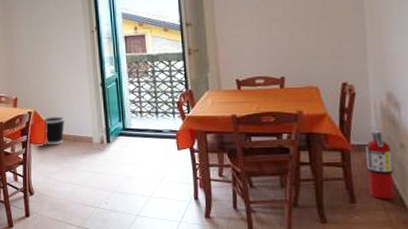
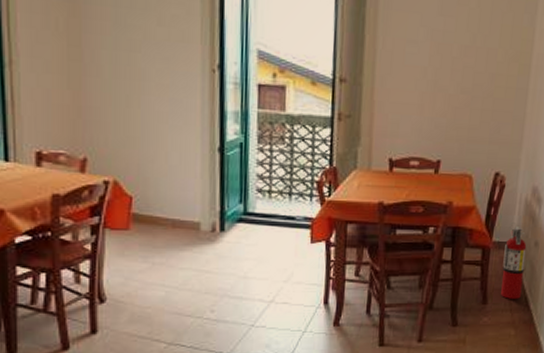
wastebasket: present [43,116,65,144] -> none [127,190,162,231]

